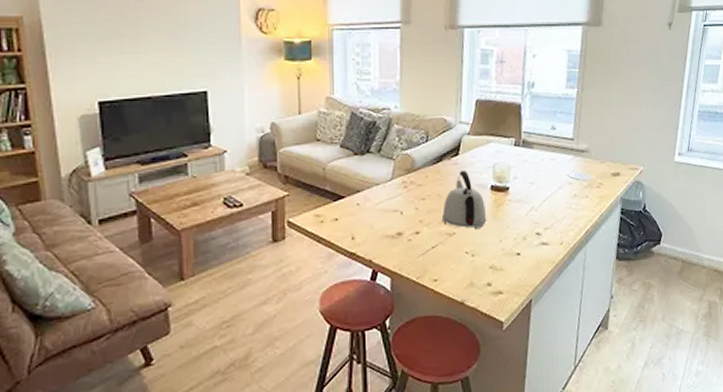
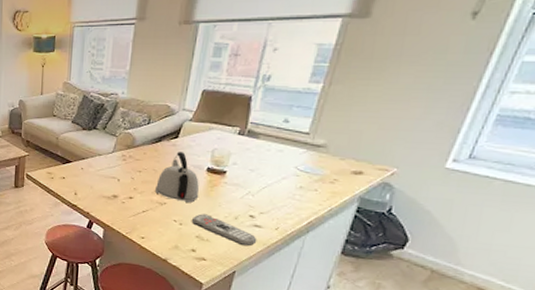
remote control: none [482,239,547,269] -> present [191,214,257,247]

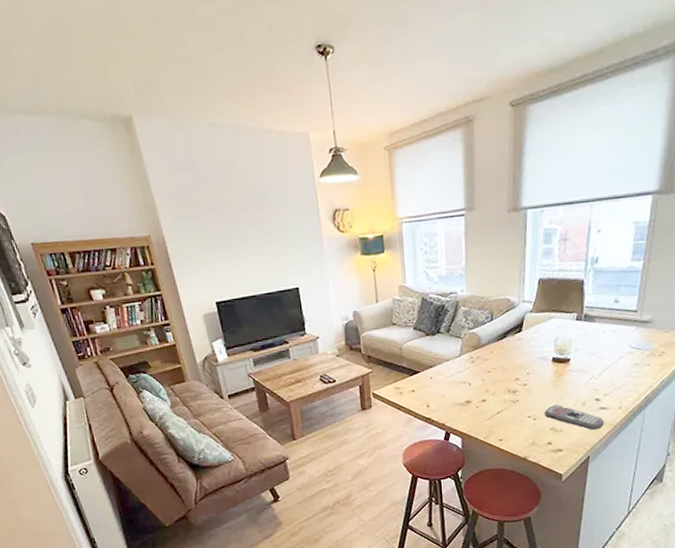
kettle: present [155,152,199,203] -> none [507,345,548,396]

